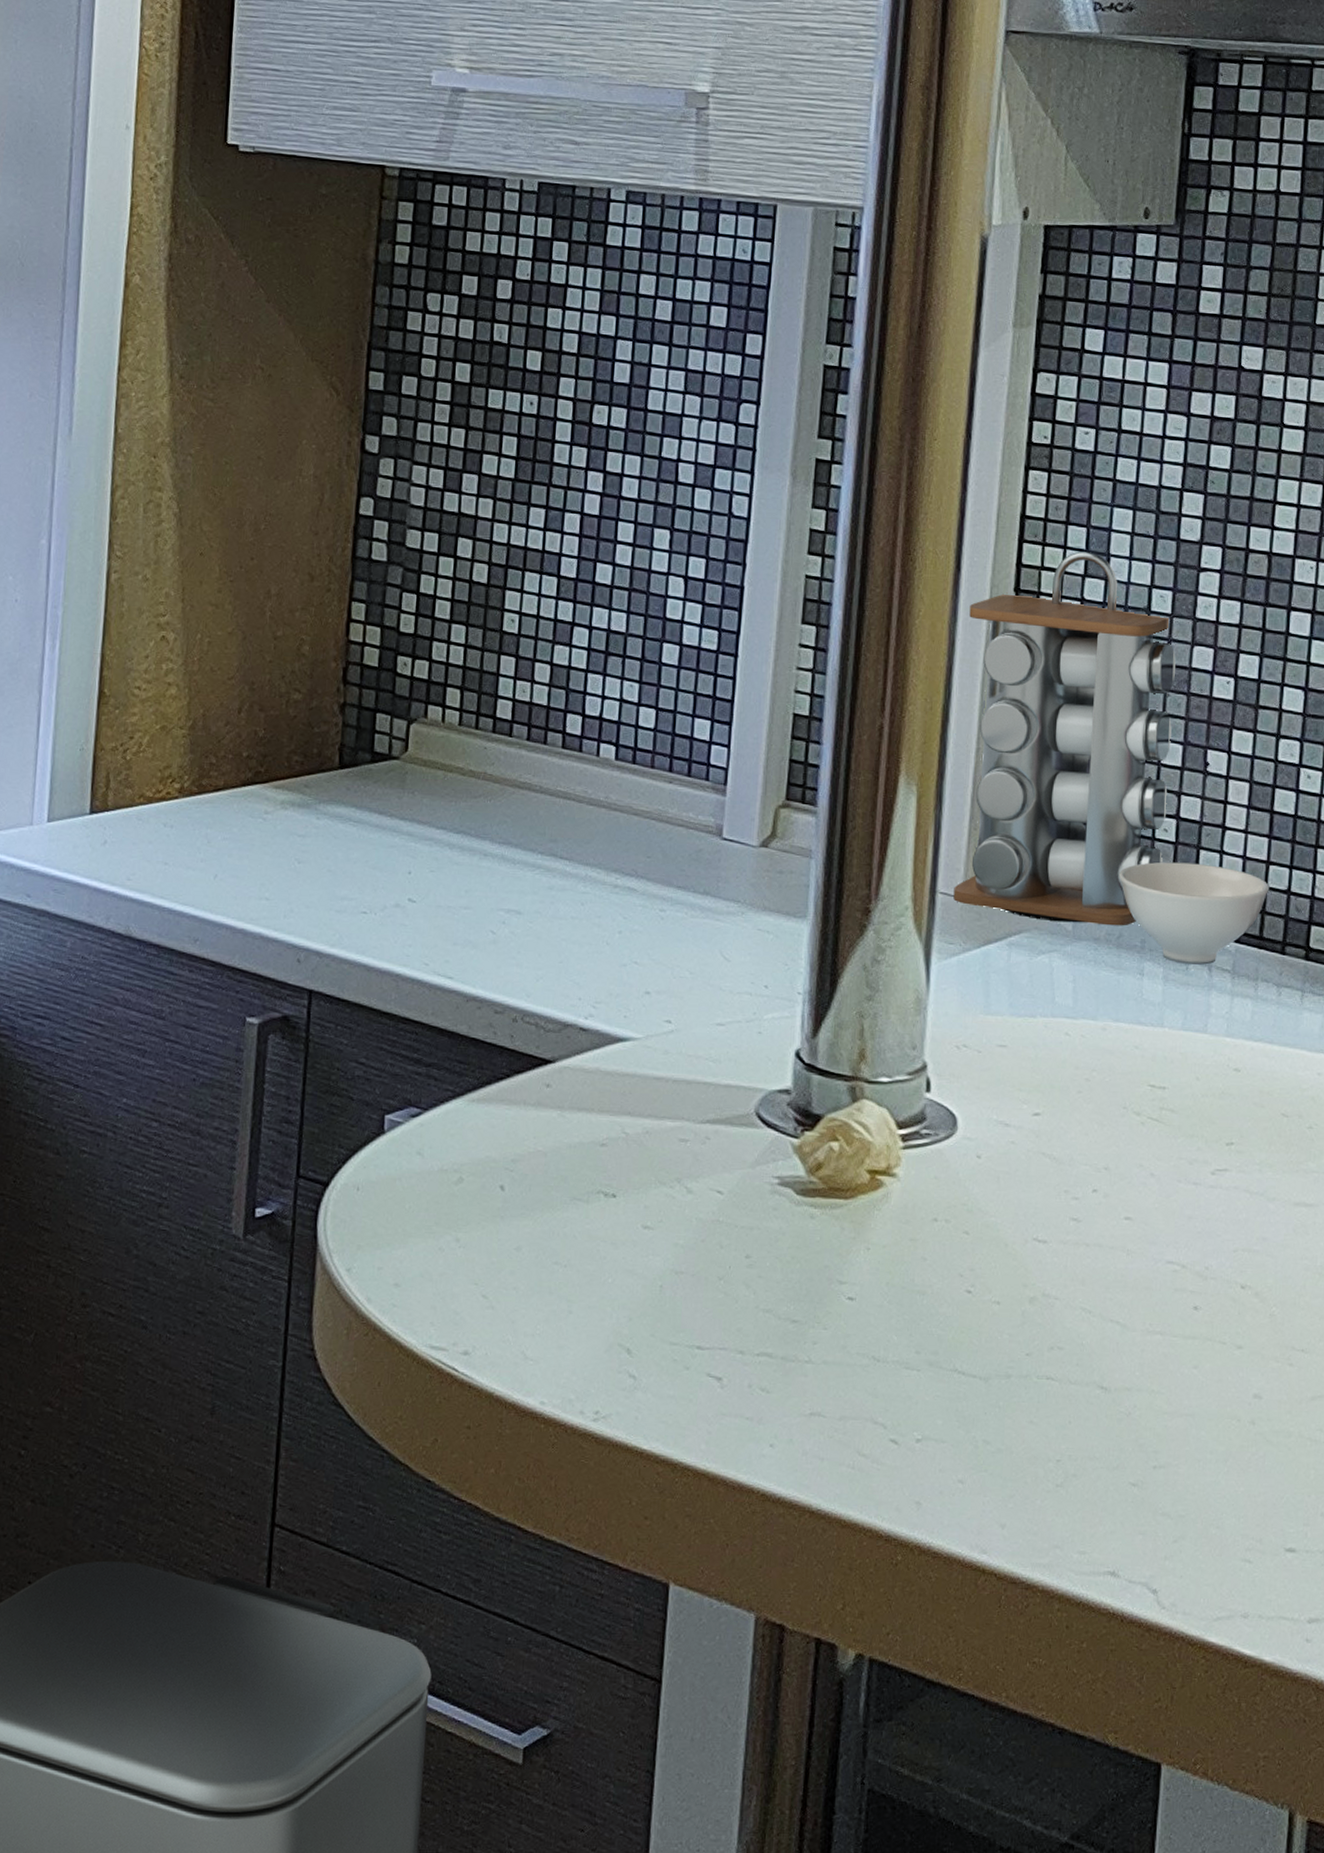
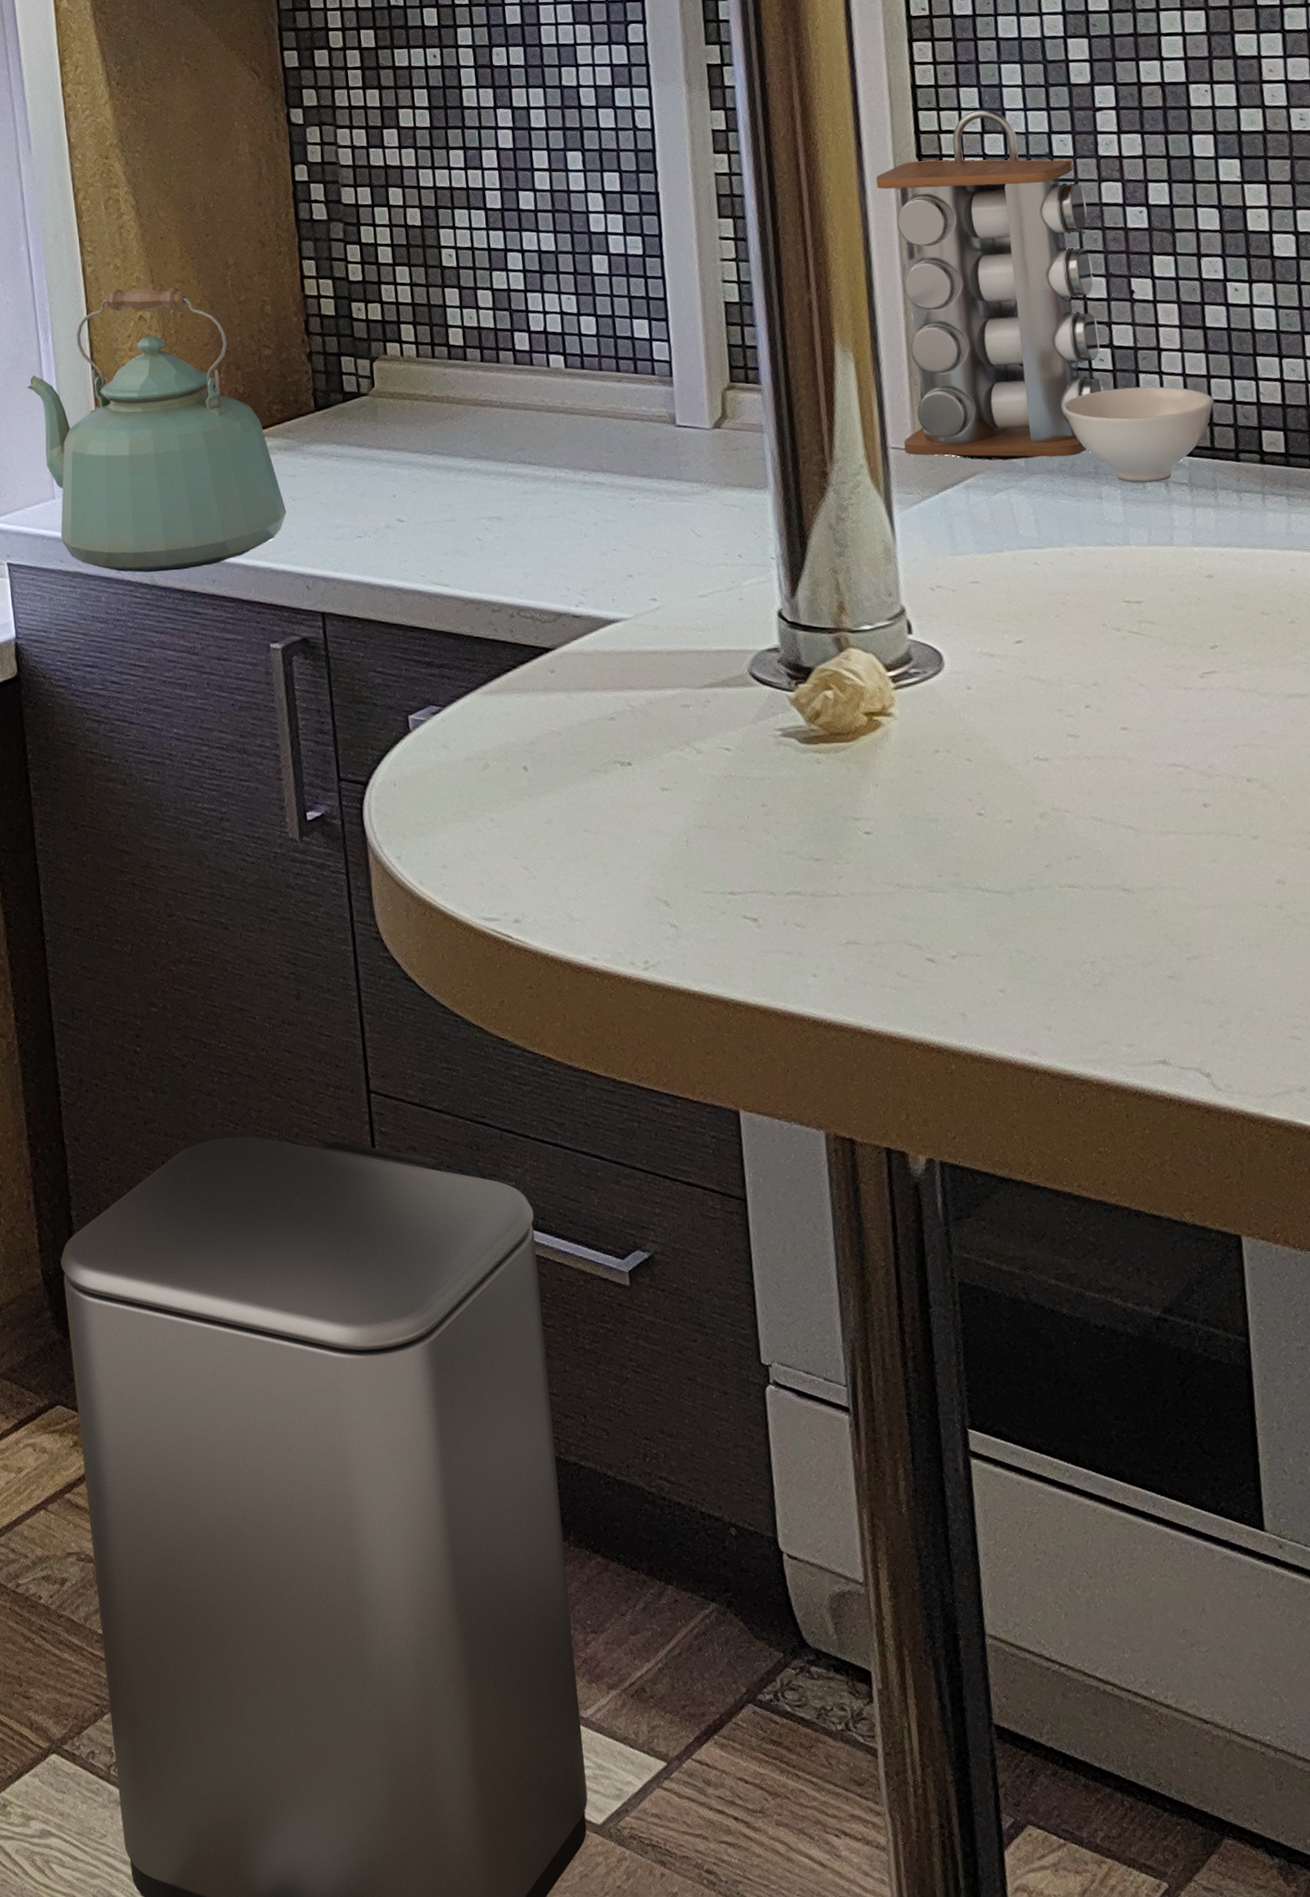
kettle: none [22,601,290,923] -> present [27,287,287,573]

